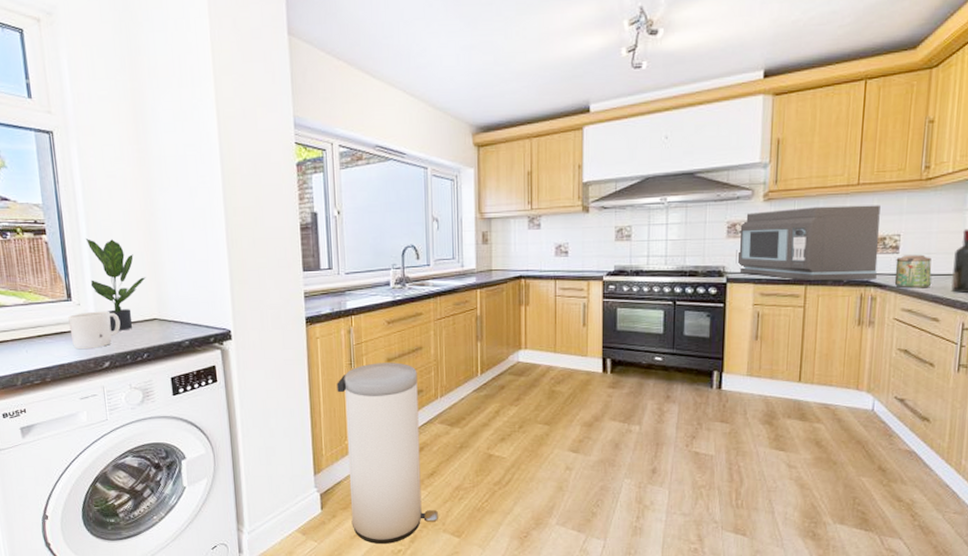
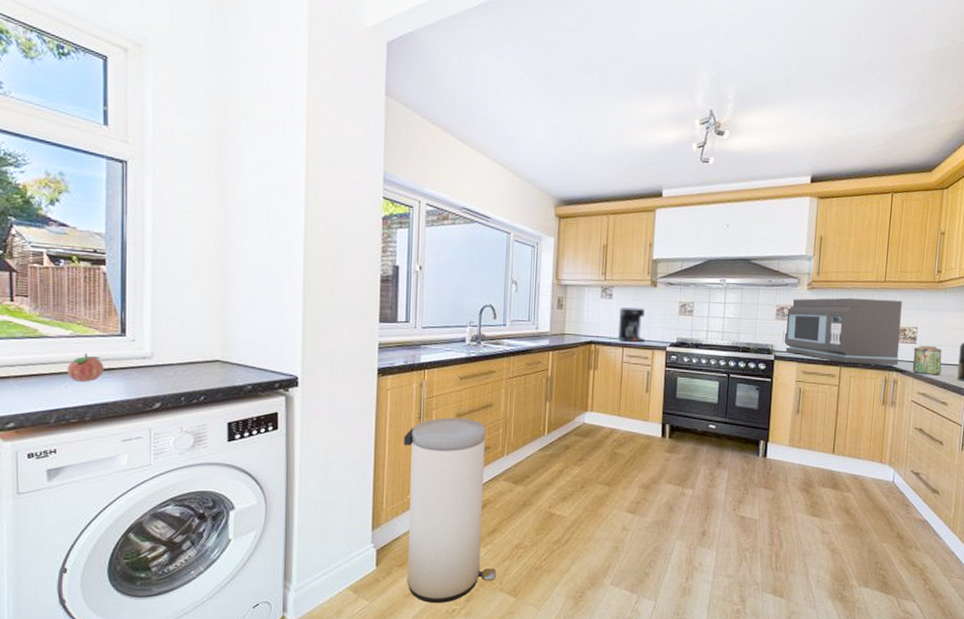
fruit: none [25,318,57,347] -> present [67,353,104,383]
mug: present [68,311,121,350] -> none [119,348,178,389]
potted plant: present [85,239,147,332] -> none [149,273,213,371]
coffee maker: none [548,237,579,274] -> present [617,307,645,343]

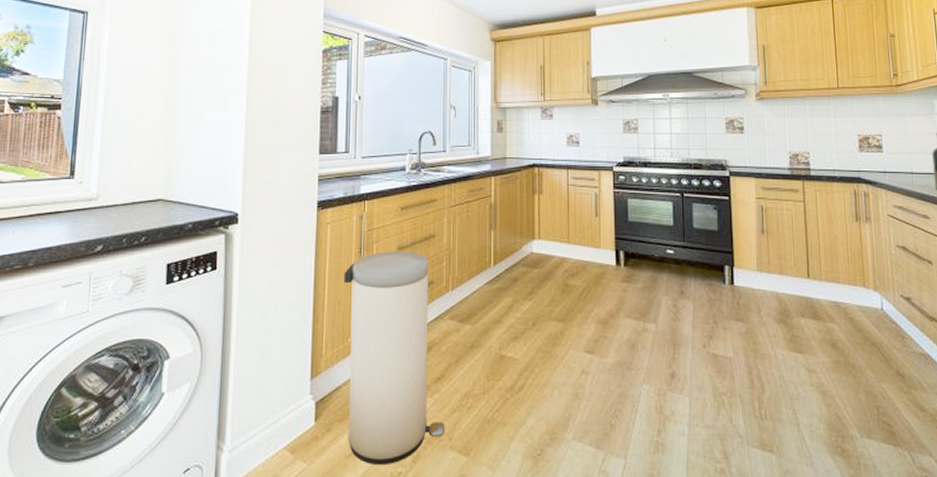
fruit: present [67,353,104,383] -> none [16,196,51,227]
coffee maker: present [617,307,645,343] -> none [560,128,590,164]
microwave: present [782,297,902,366] -> none [736,107,866,177]
canister: present [912,345,942,376] -> none [881,154,916,186]

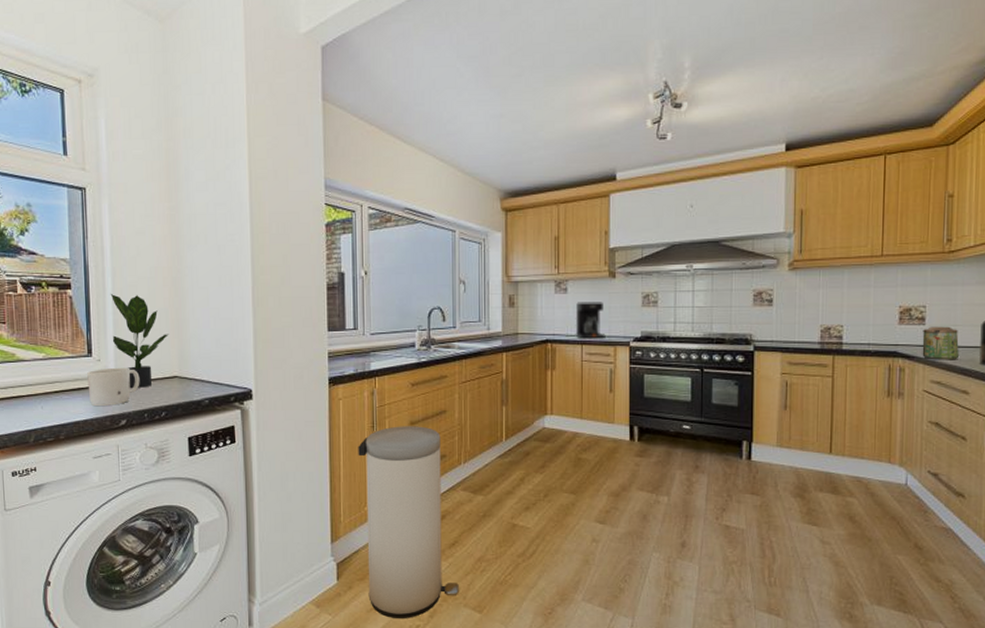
mug: none [65,190,122,231] -> present [87,367,140,407]
potted plant: none [97,115,158,213] -> present [110,294,170,389]
coffee maker: none [560,128,590,164] -> present [575,302,606,339]
canister: none [881,154,916,186] -> present [922,326,959,360]

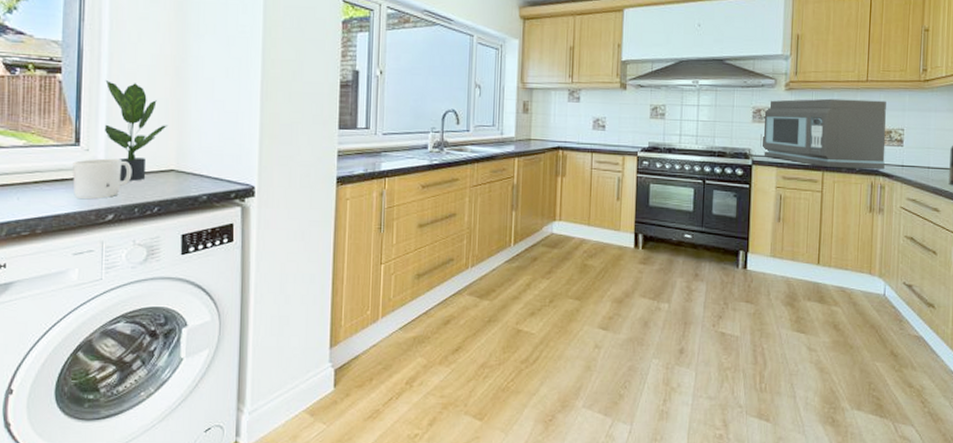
pedal bin: present [358,426,459,618] -> none [363,228,460,427]
coffee maker: present [575,302,606,339] -> none [586,111,615,148]
microwave: none [762,276,905,351] -> present [760,98,886,170]
canister: present [922,326,959,360] -> none [900,148,932,180]

